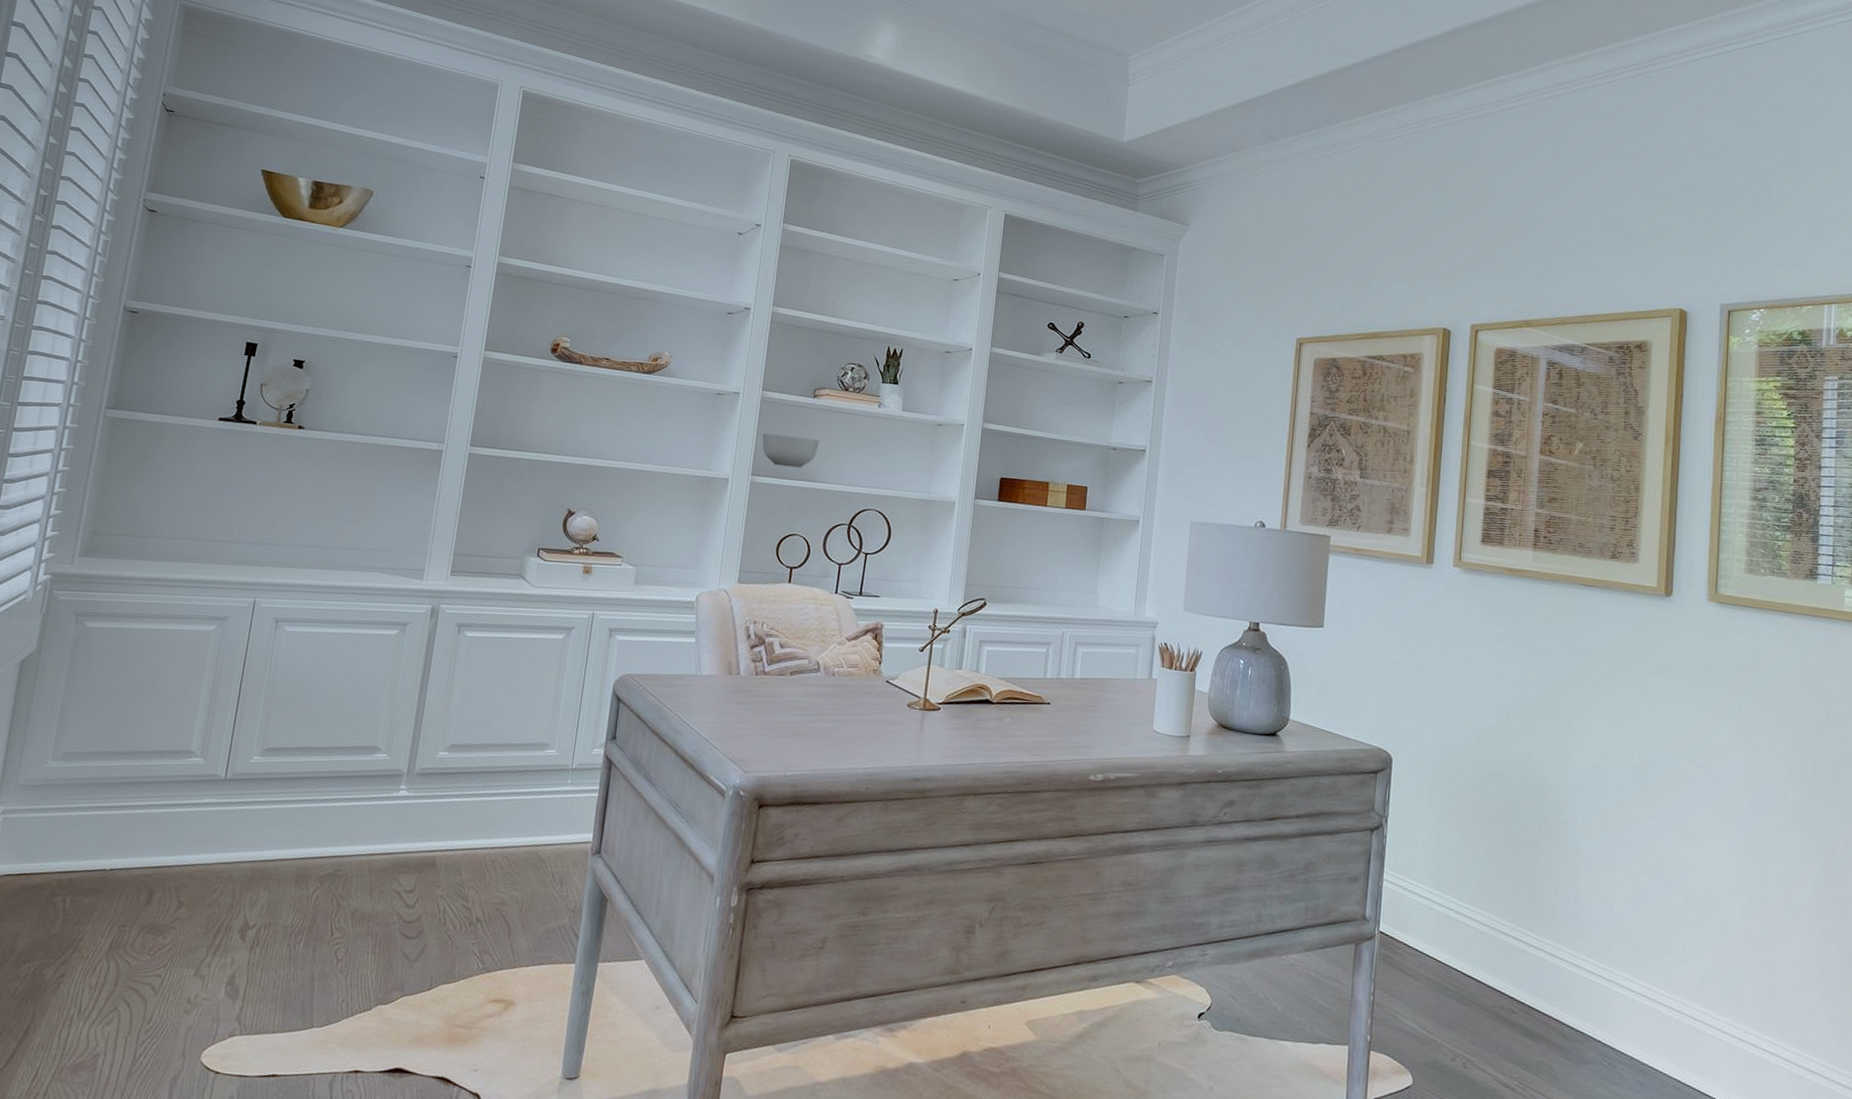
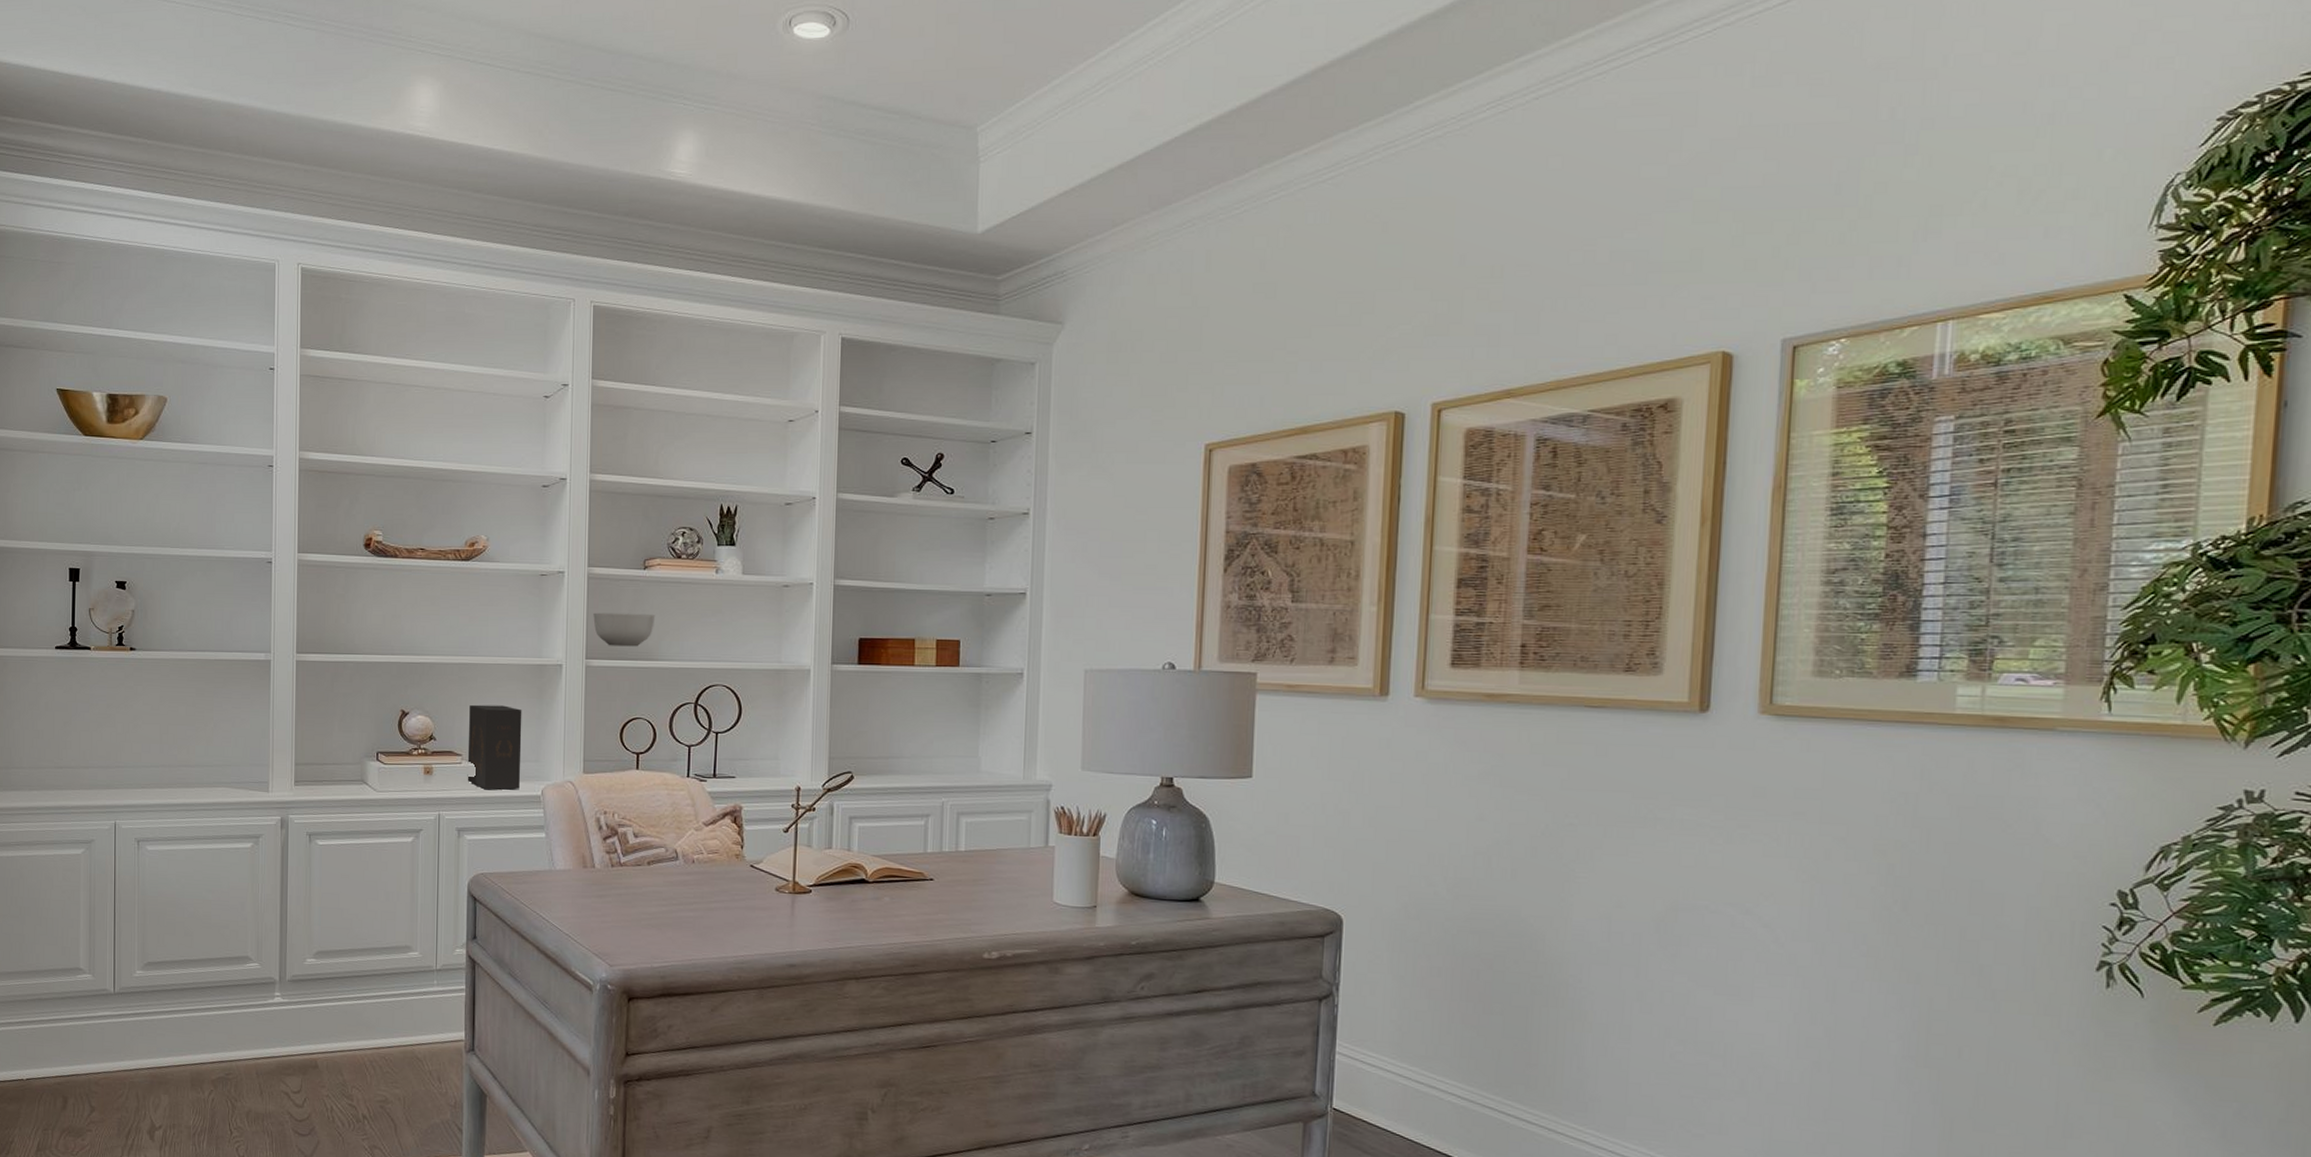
decorative box: none [624,509,686,594] -> present [467,704,522,790]

